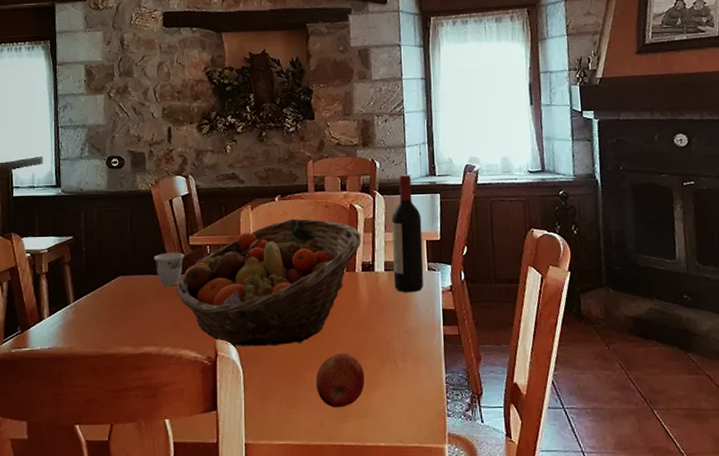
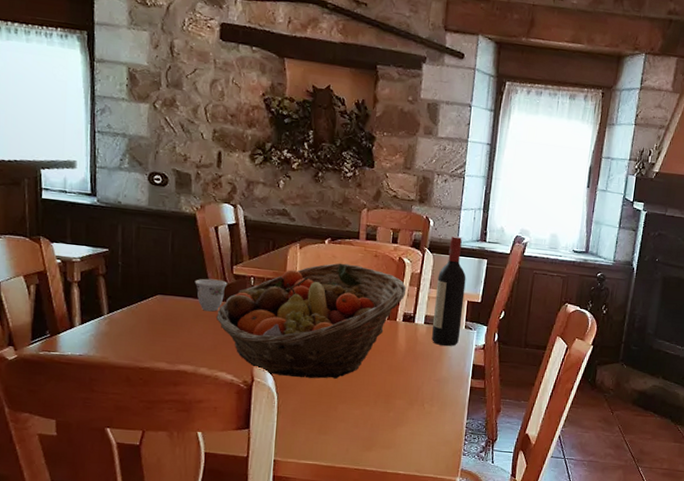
apple: present [315,352,365,408] -> none [346,391,393,439]

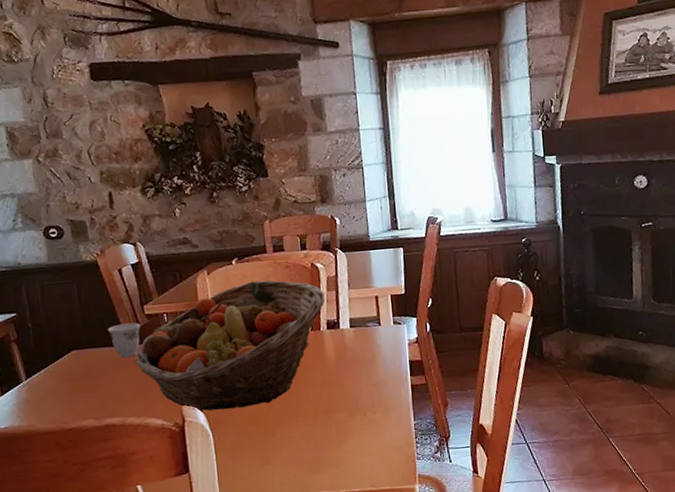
wine bottle: present [432,235,466,346] -> none [355,229,390,347]

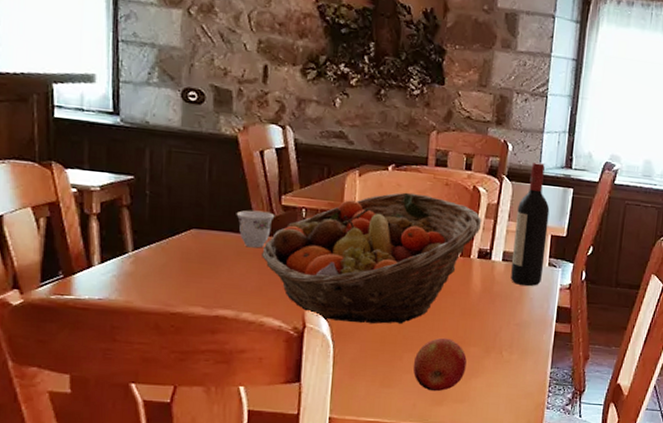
apple: none [286,408,336,461] -> present [413,337,467,392]
wine bottle: none [355,229,390,347] -> present [511,161,550,286]

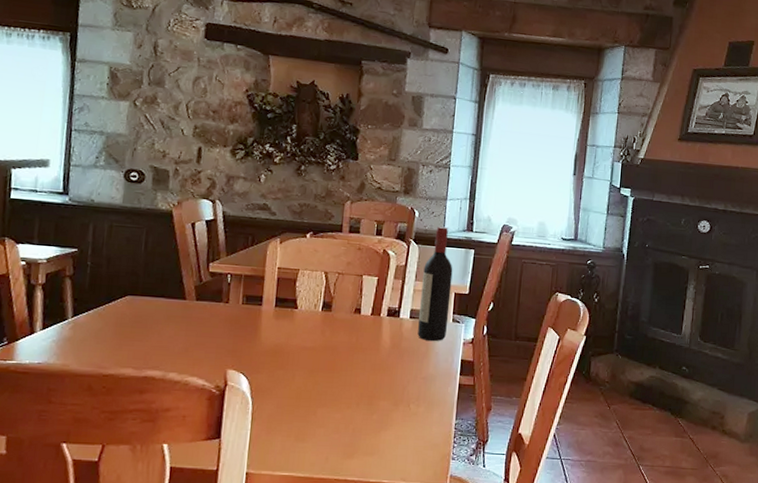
teacup: present [236,210,275,248] -> none [167,277,203,312]
fruit basket: present [262,192,482,324] -> none [189,257,391,381]
apple: present [413,337,467,392] -> none [326,392,377,445]

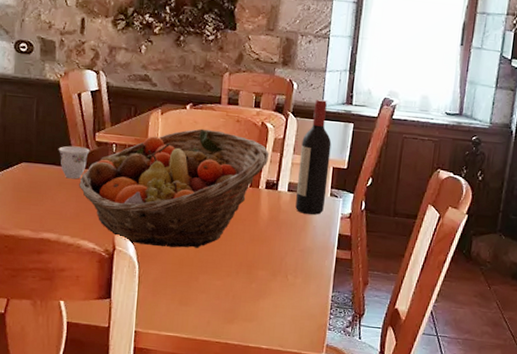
teacup: none [167,277,203,312] -> present [58,145,90,179]
fruit basket: none [189,257,391,381] -> present [79,128,270,248]

